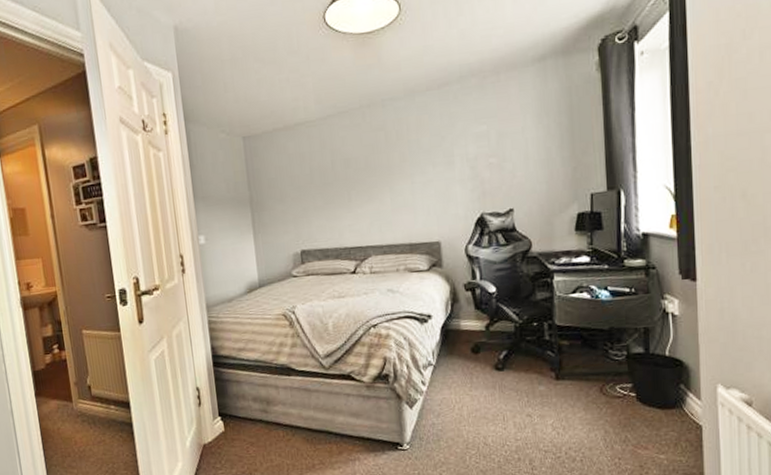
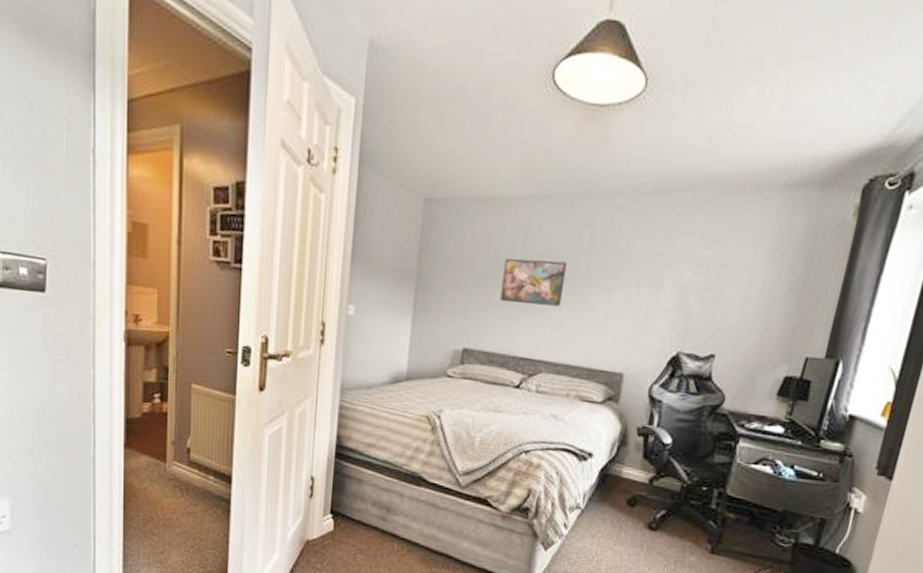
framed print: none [319,161,373,205] -> present [500,258,568,307]

